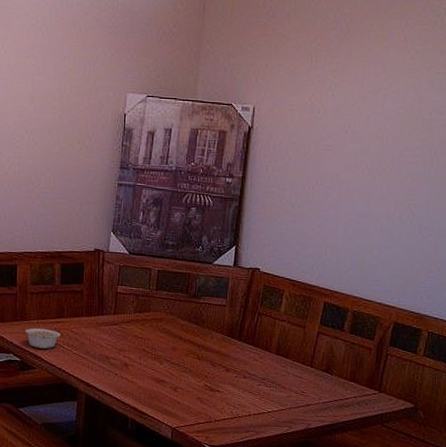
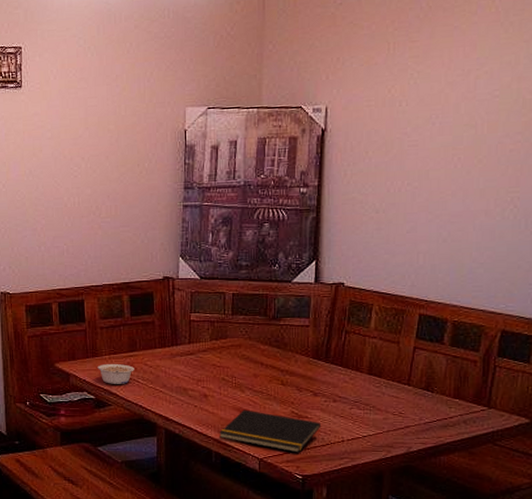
notepad: none [136,380,230,424] -> present [219,409,320,453]

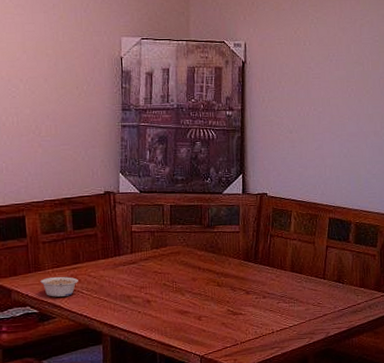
notepad: present [219,409,320,453] -> none [163,311,253,347]

